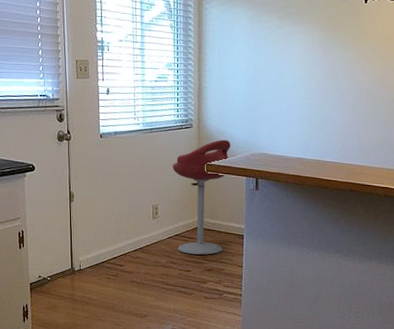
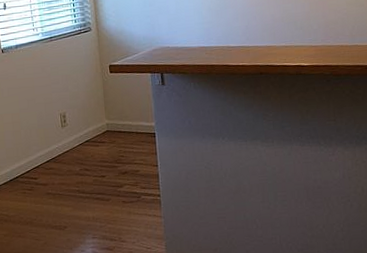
bar stool: present [172,139,230,255] -> none [75,38,136,159]

